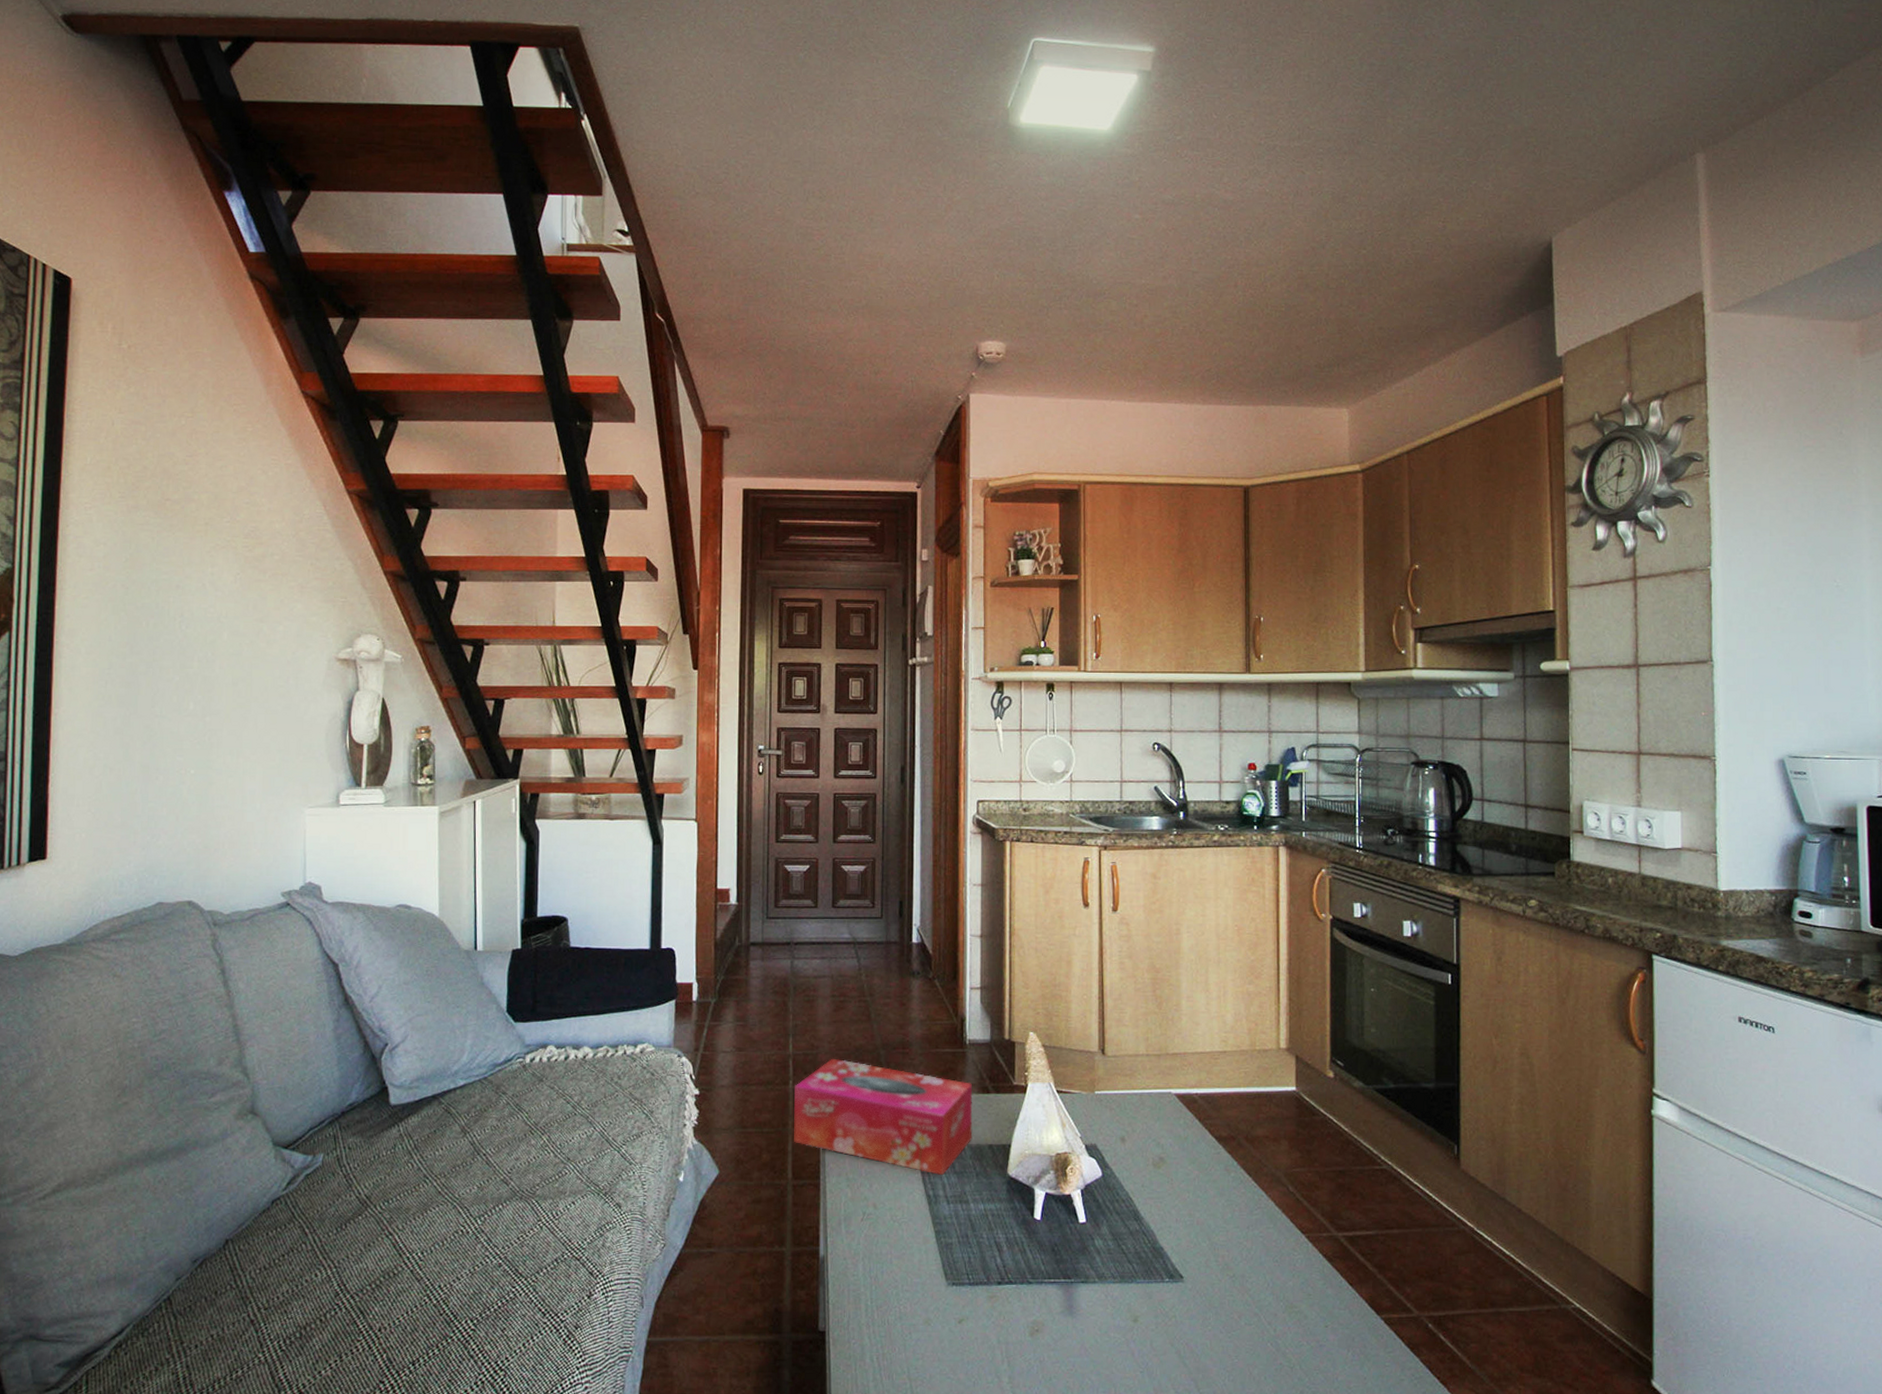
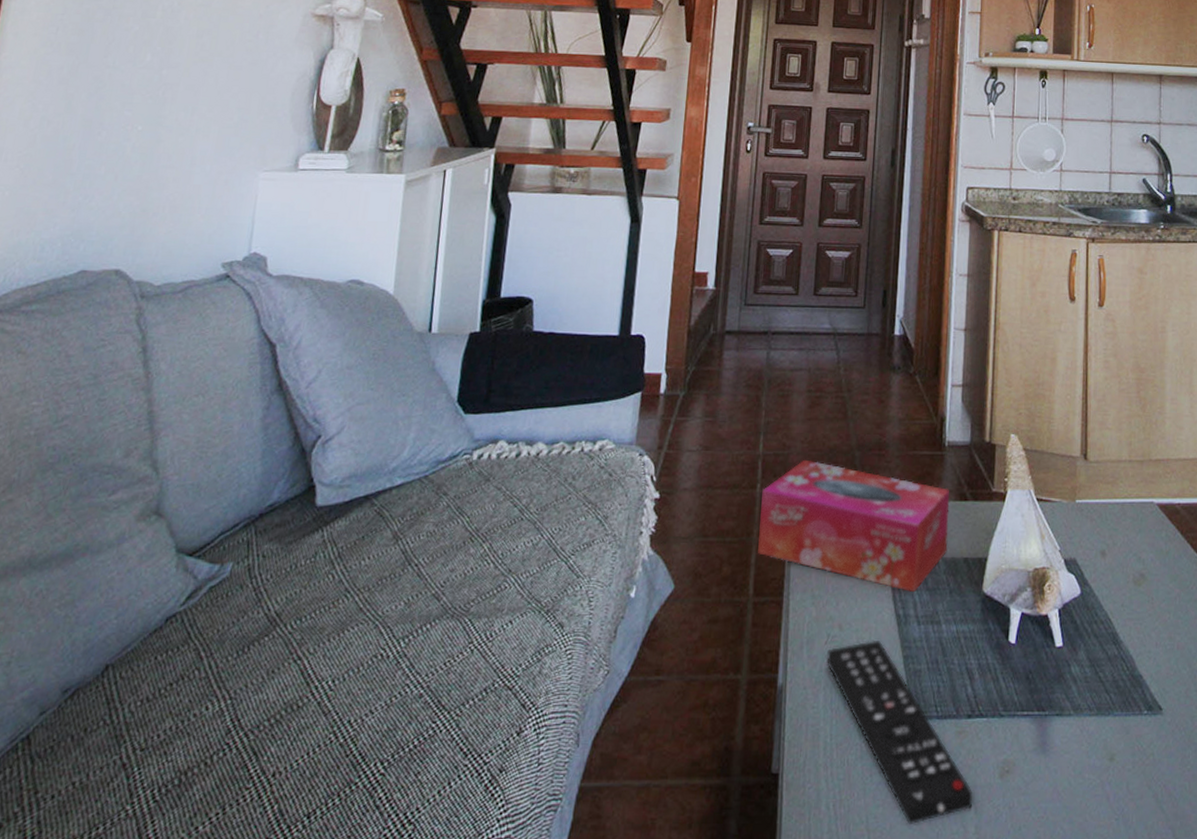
remote control: none [864,1218,1006,1376] -> present [826,641,974,825]

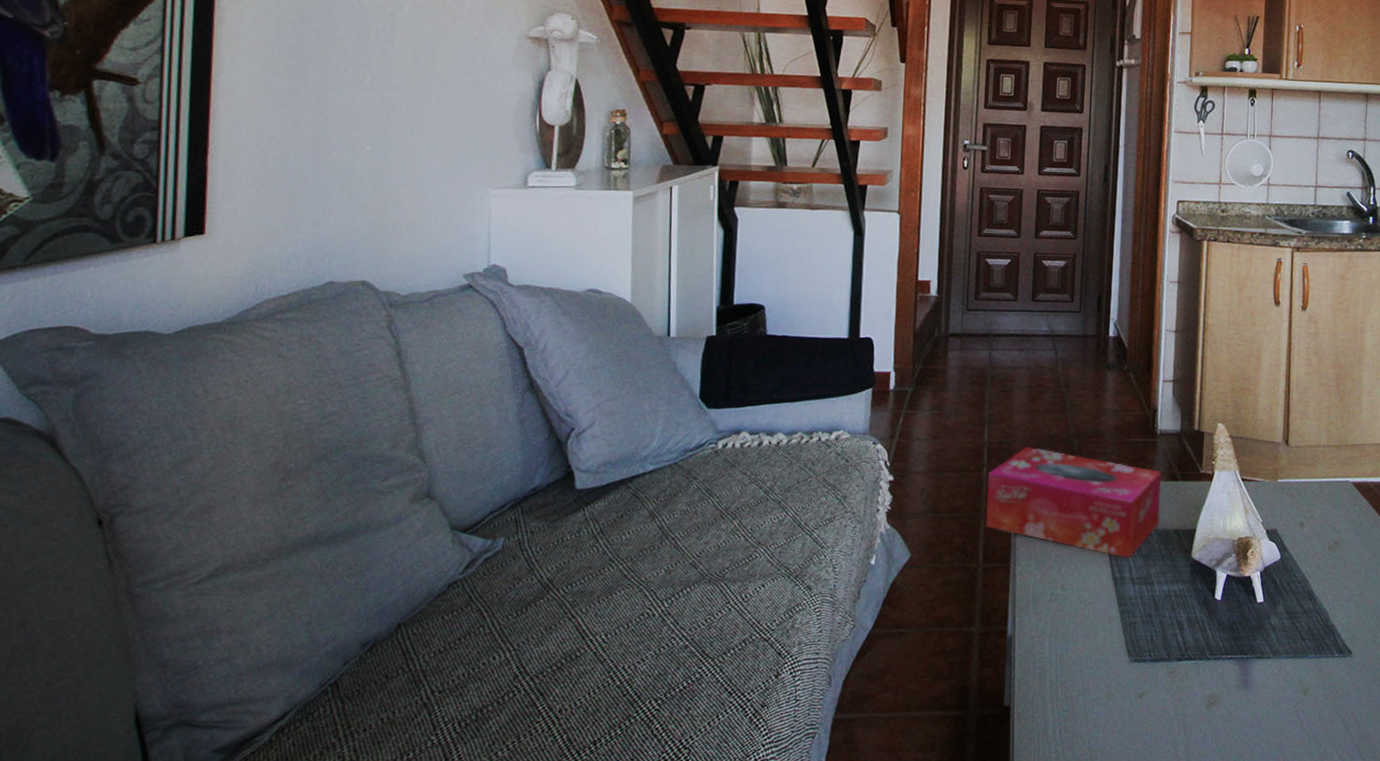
remote control: present [826,641,974,825] -> none [1051,599,1183,746]

